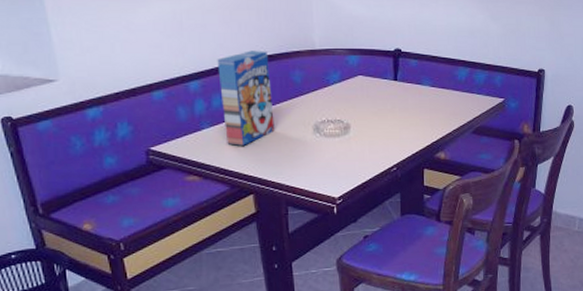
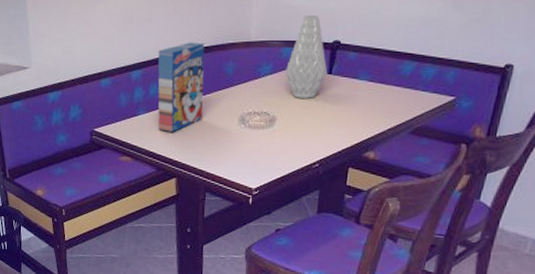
vase: none [353,24,393,105] -> present [285,14,328,99]

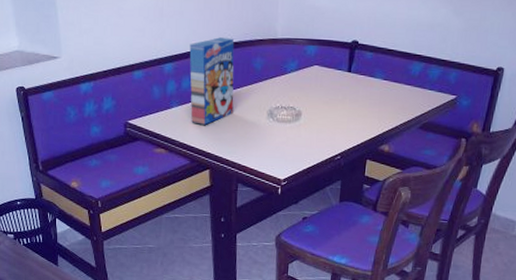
vase: present [285,14,328,99] -> none [309,15,347,95]

